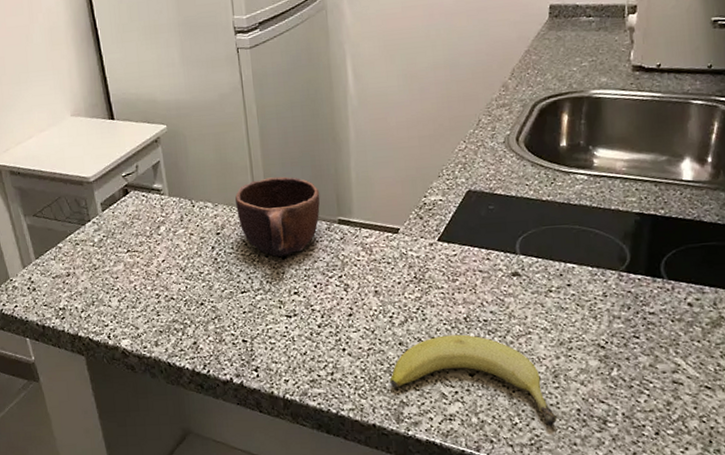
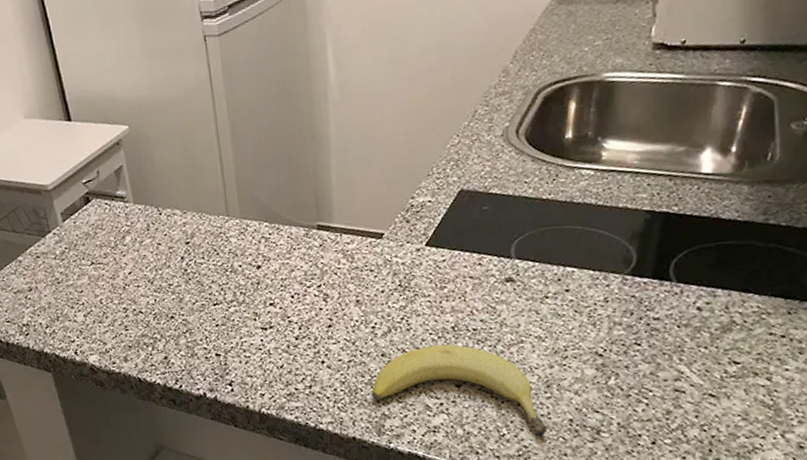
mug: present [235,176,320,257] -> none [205,179,298,266]

